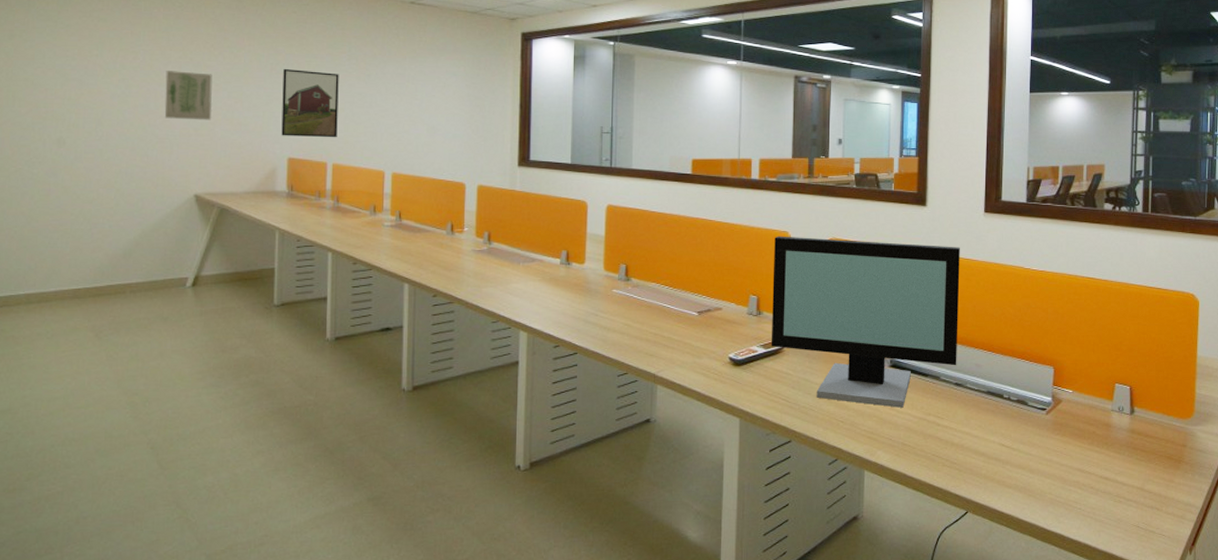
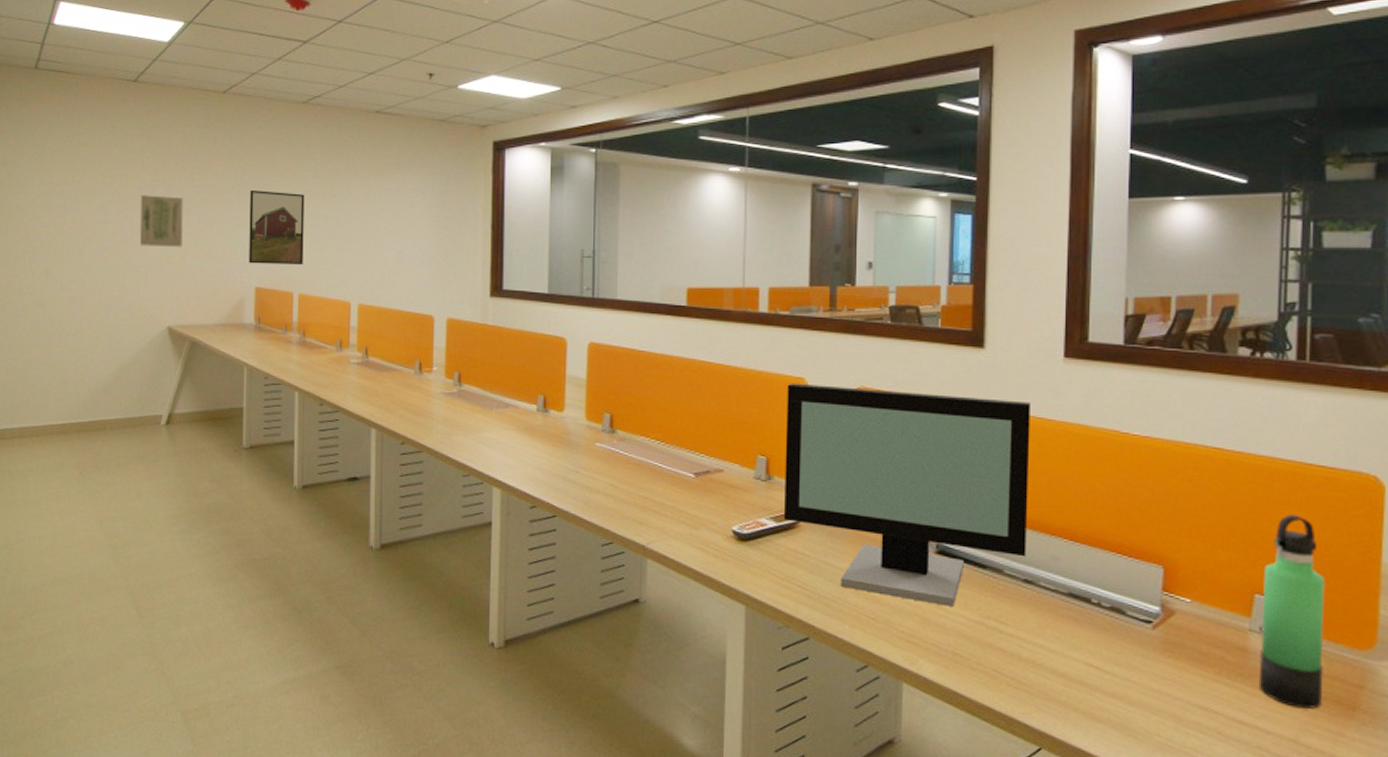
thermos bottle: none [1118,325,1161,464] -> present [1258,515,1325,709]

